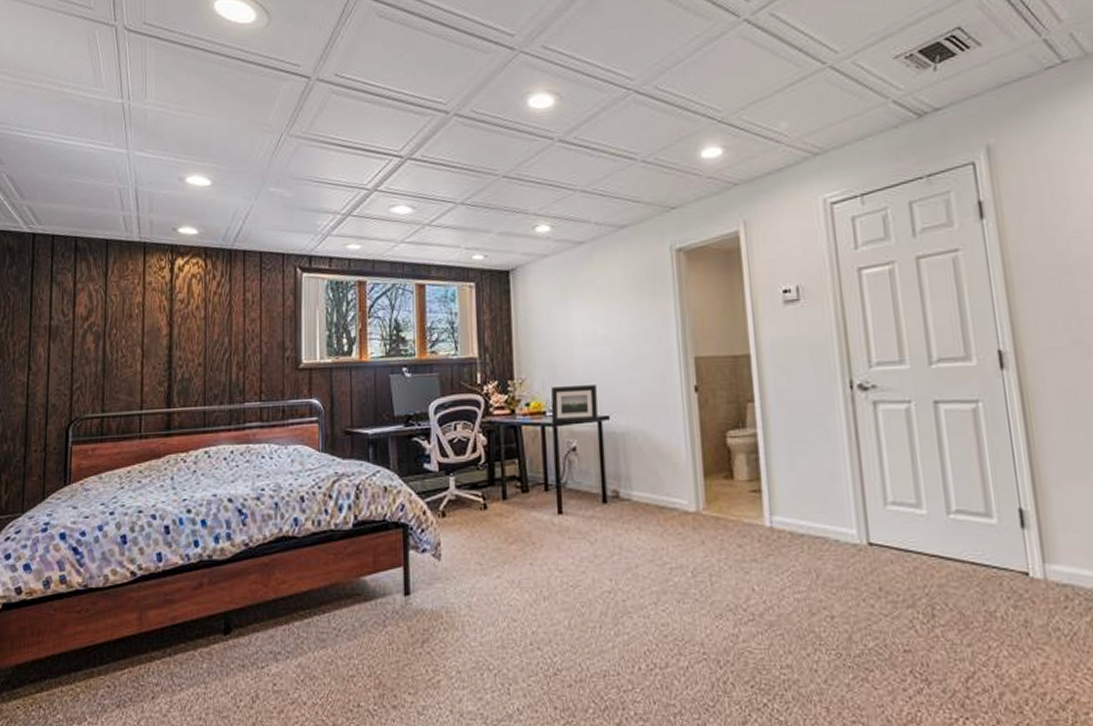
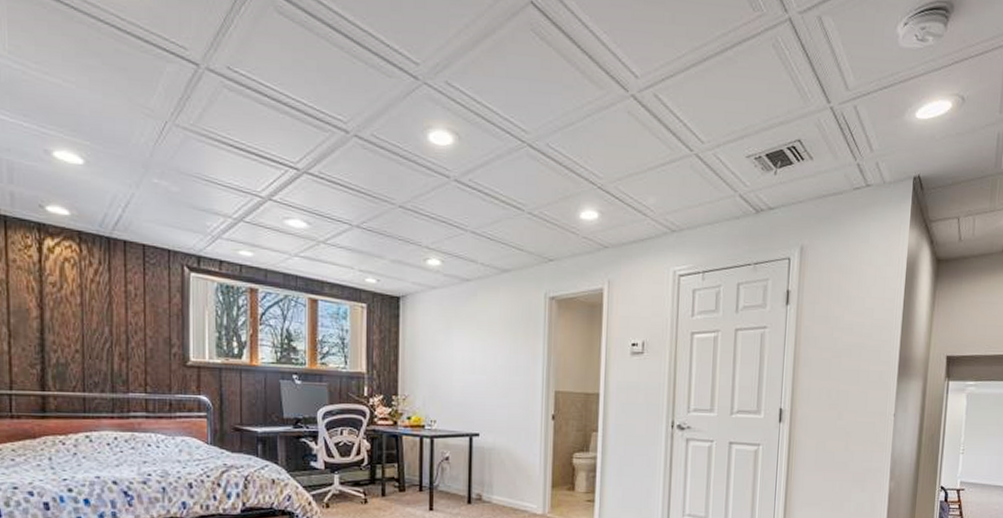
picture frame: present [550,385,598,425] -> none [429,405,470,438]

